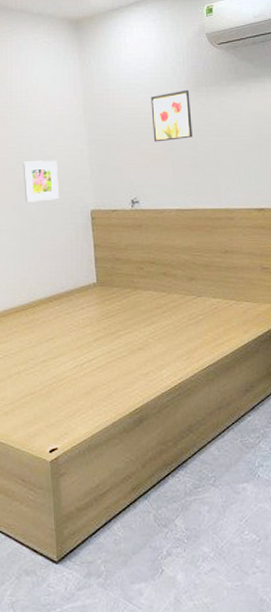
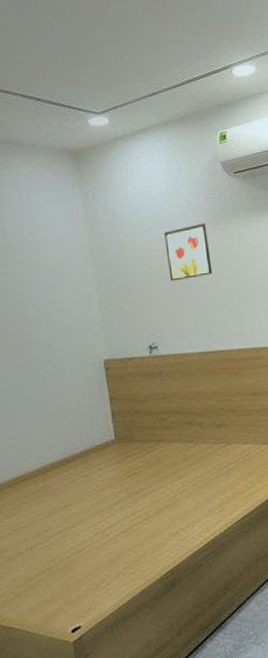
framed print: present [23,160,59,202] -> none [22,307,67,357]

